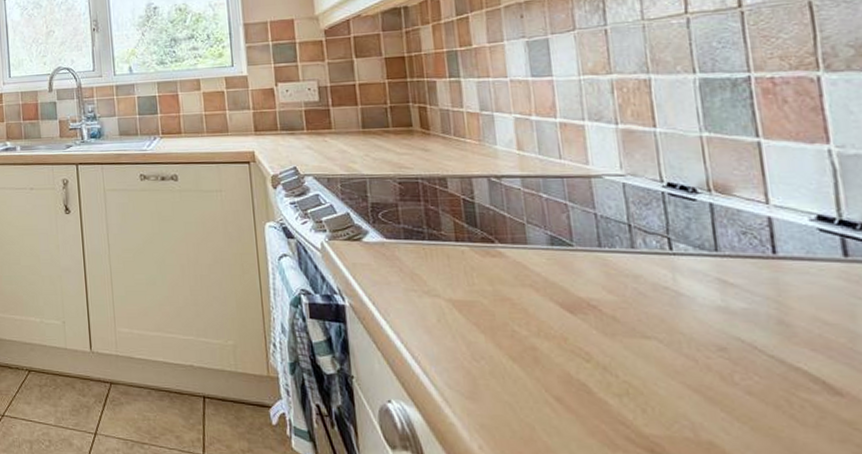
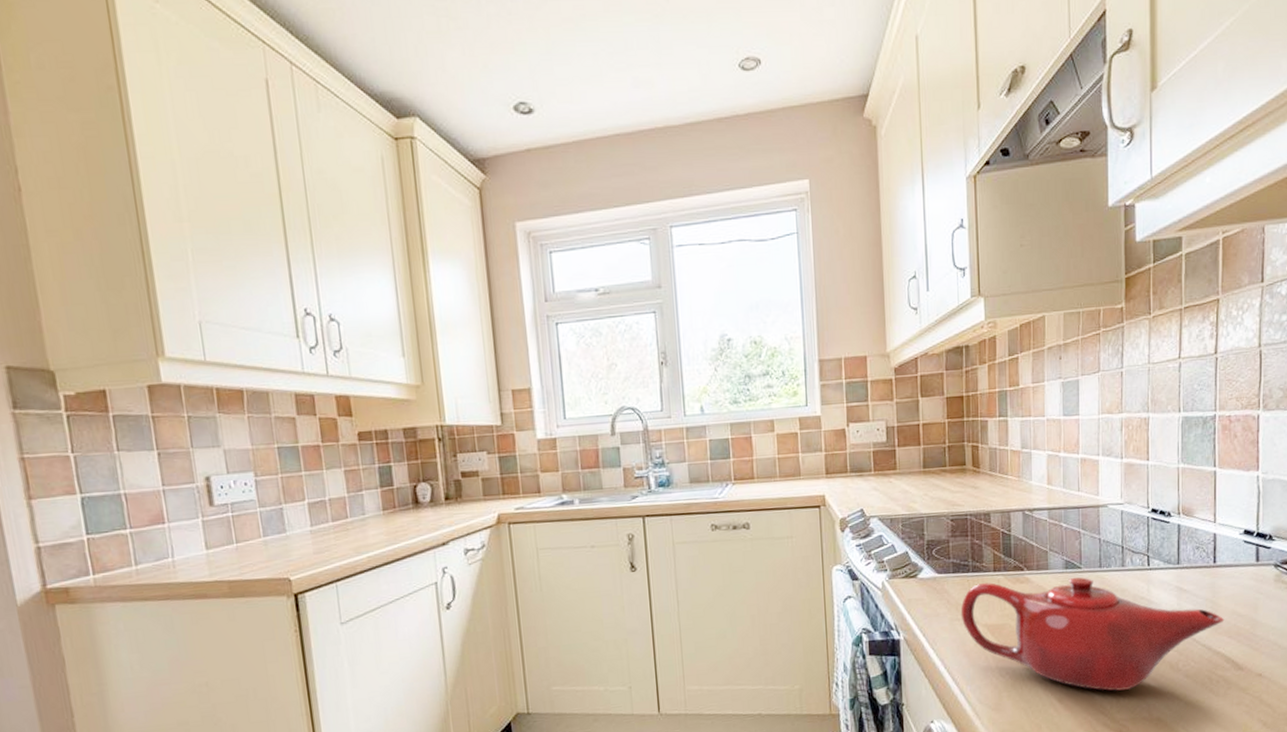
teapot: none [416,253,802,399] -> present [960,576,1225,691]

